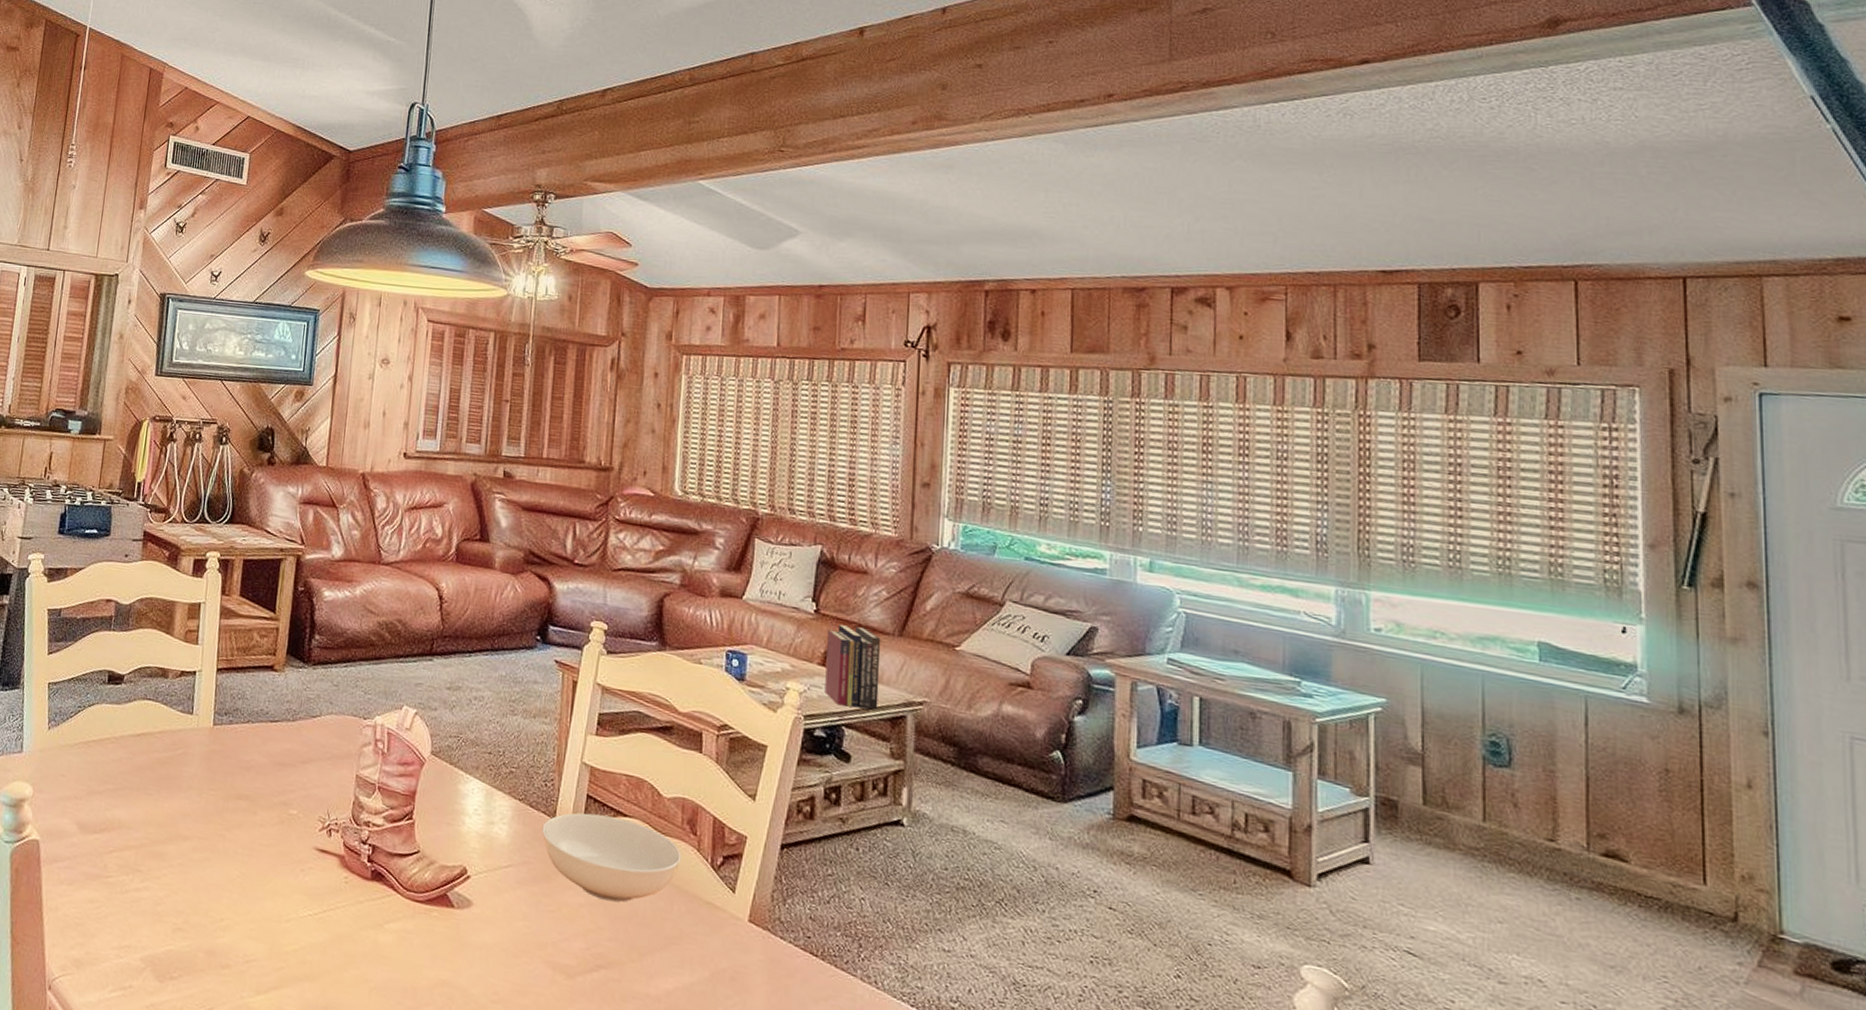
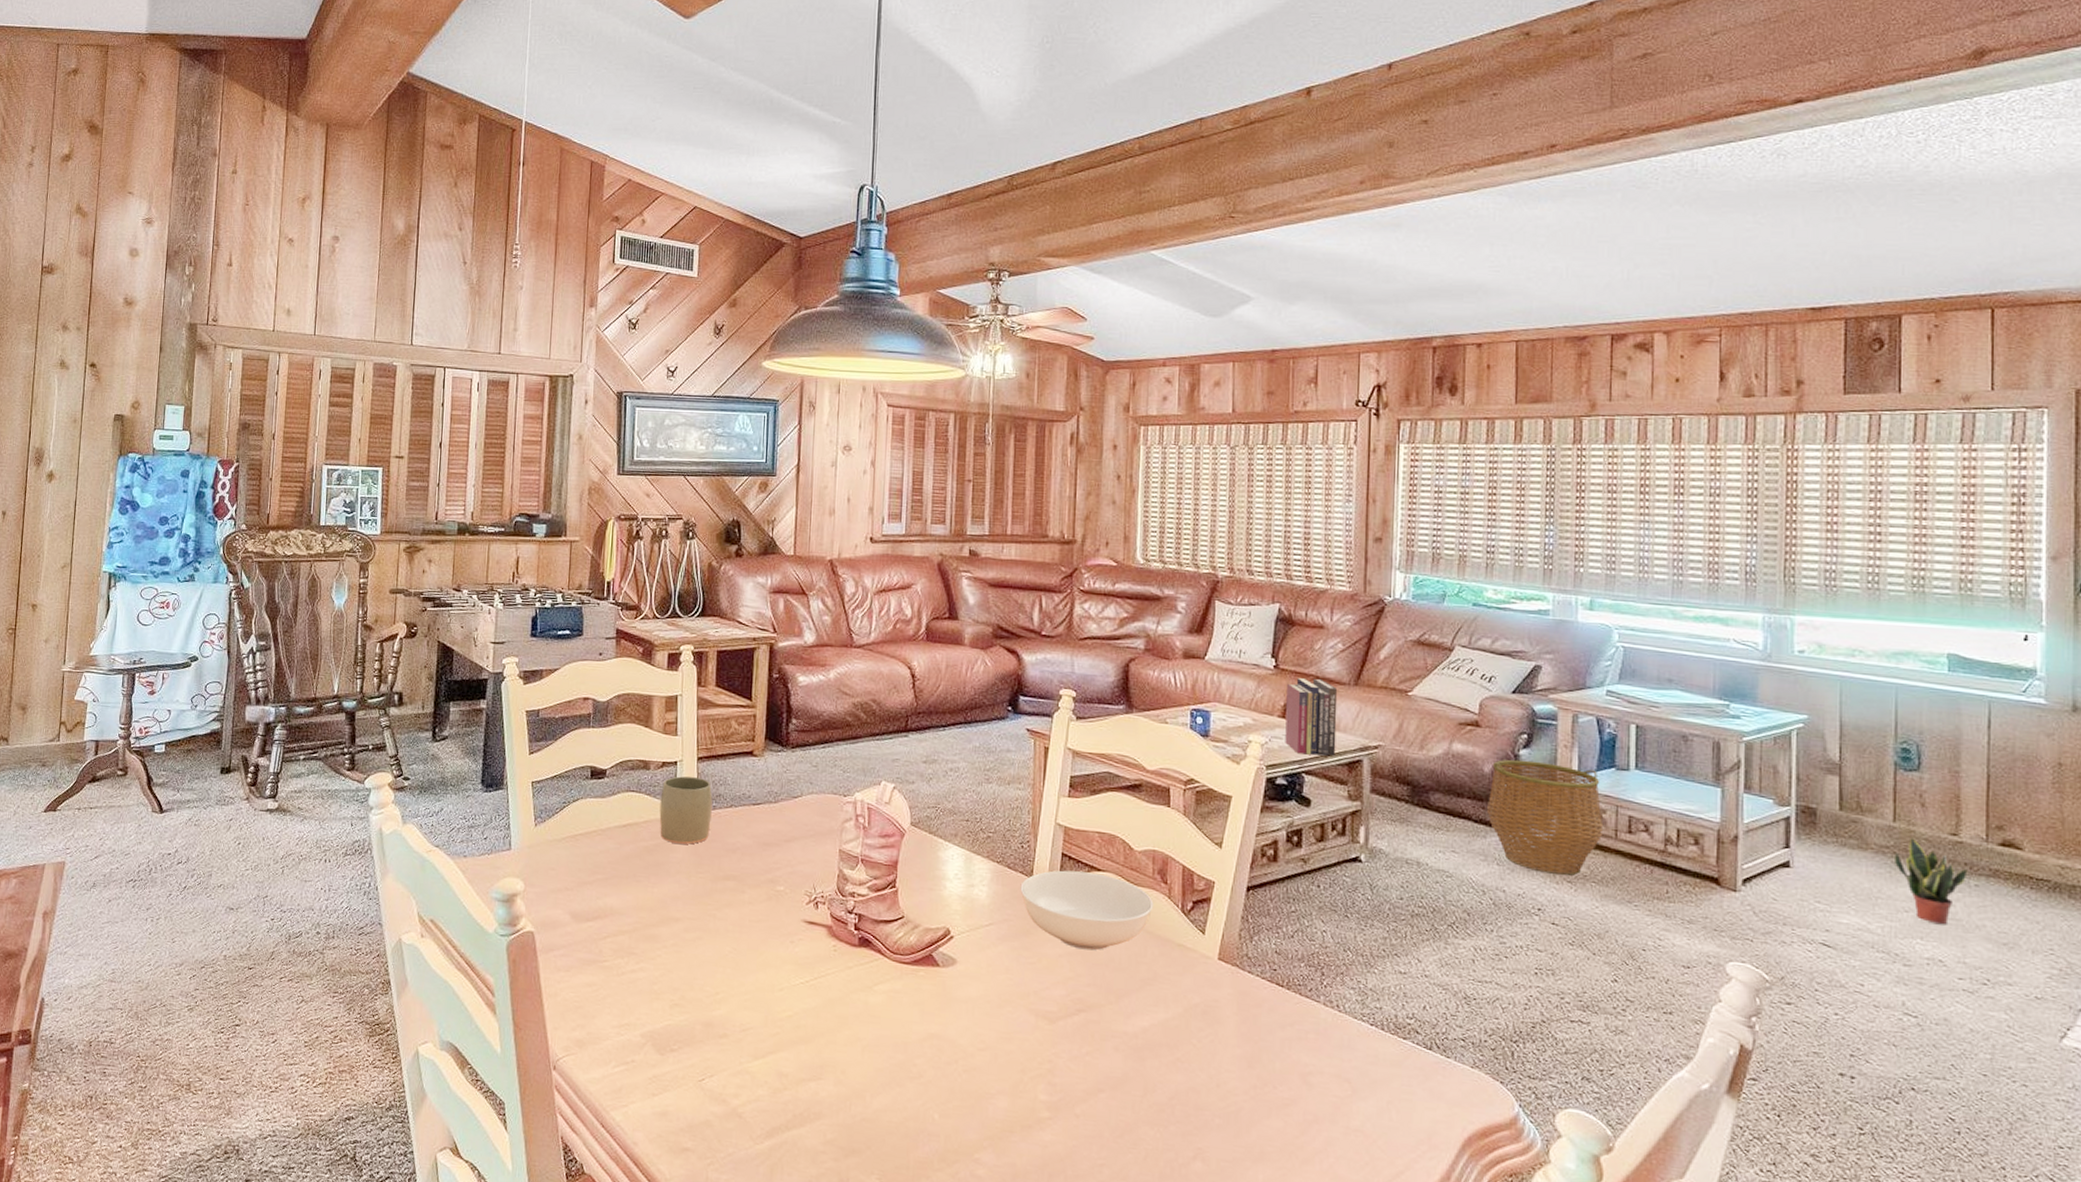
mug: none [174,687,230,759] -> present [659,776,713,845]
basket: none [1039,725,1164,857] -> present [1487,759,1602,875]
potted plant: none [1486,839,1568,941] -> present [1895,836,1968,925]

